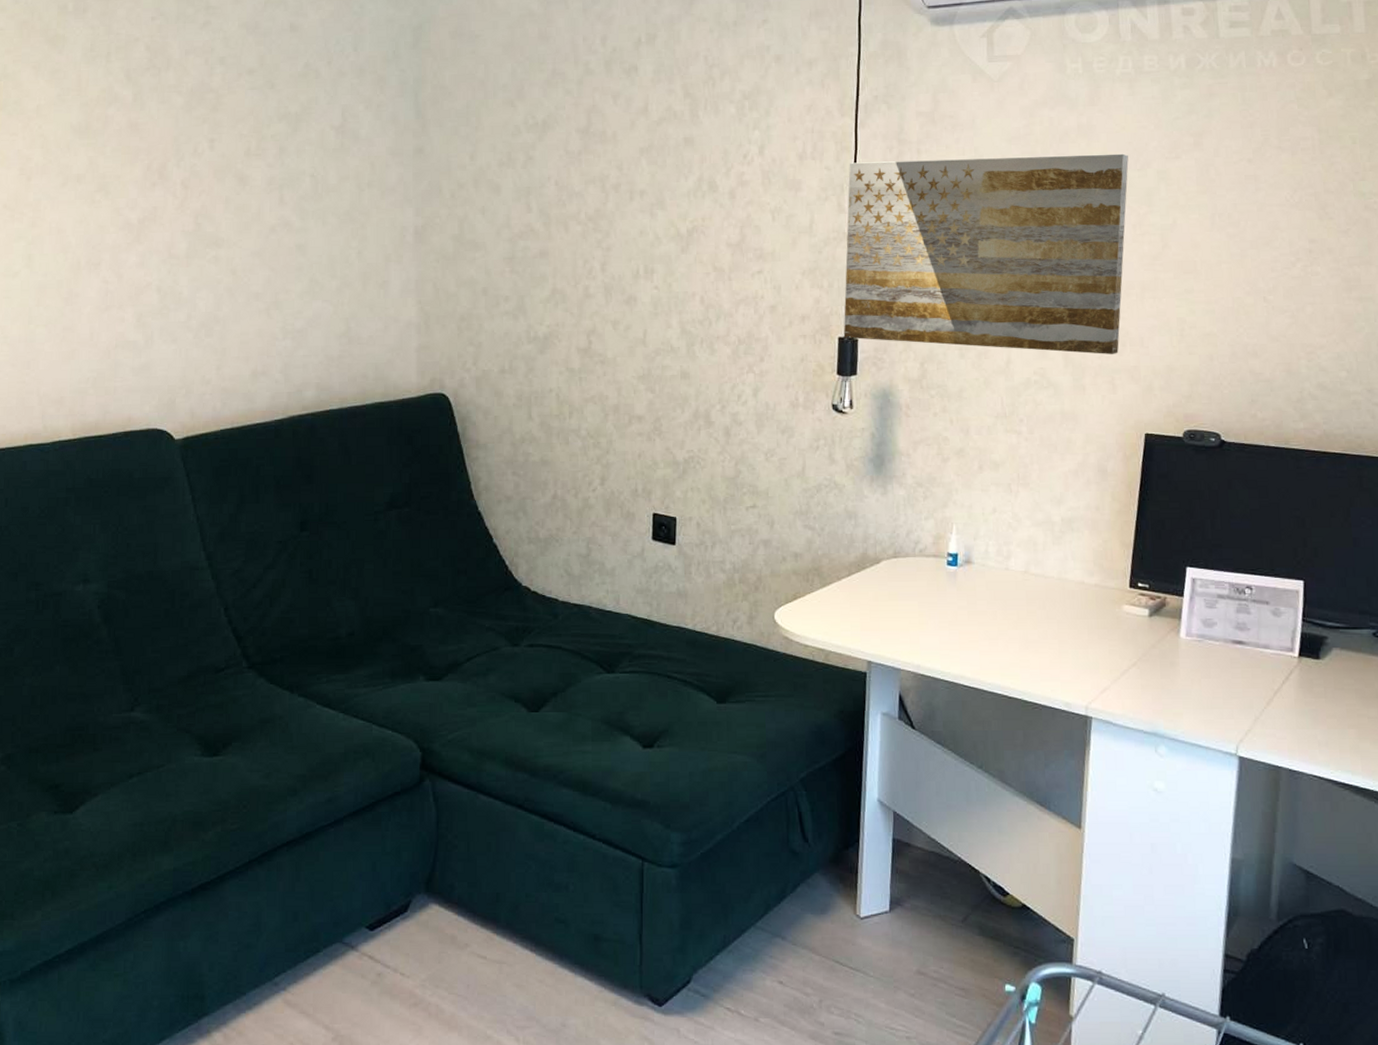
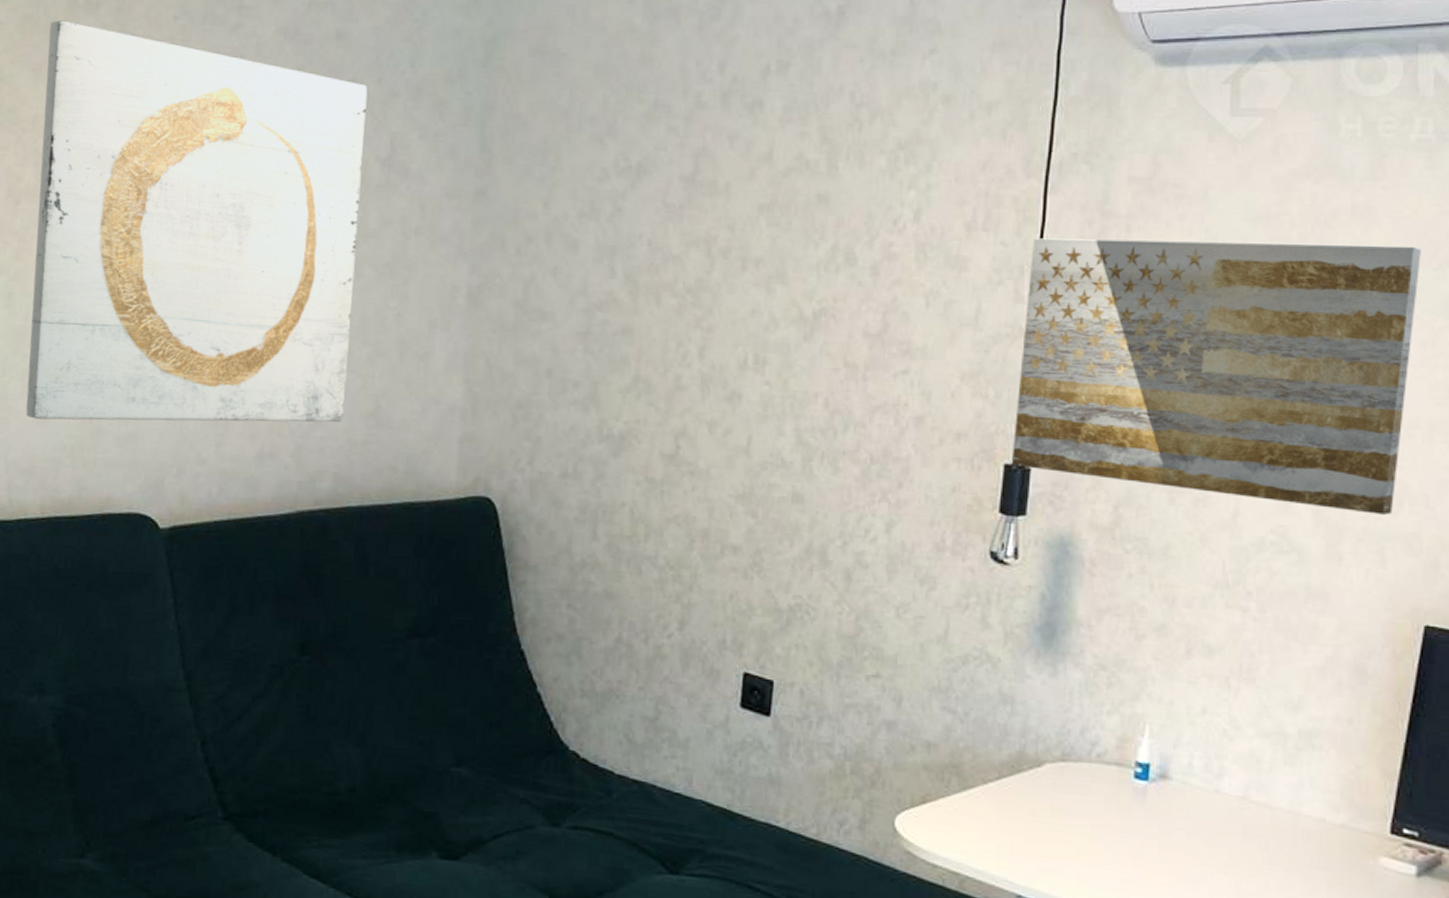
wall art: none [44,24,321,358] -> present [26,20,368,422]

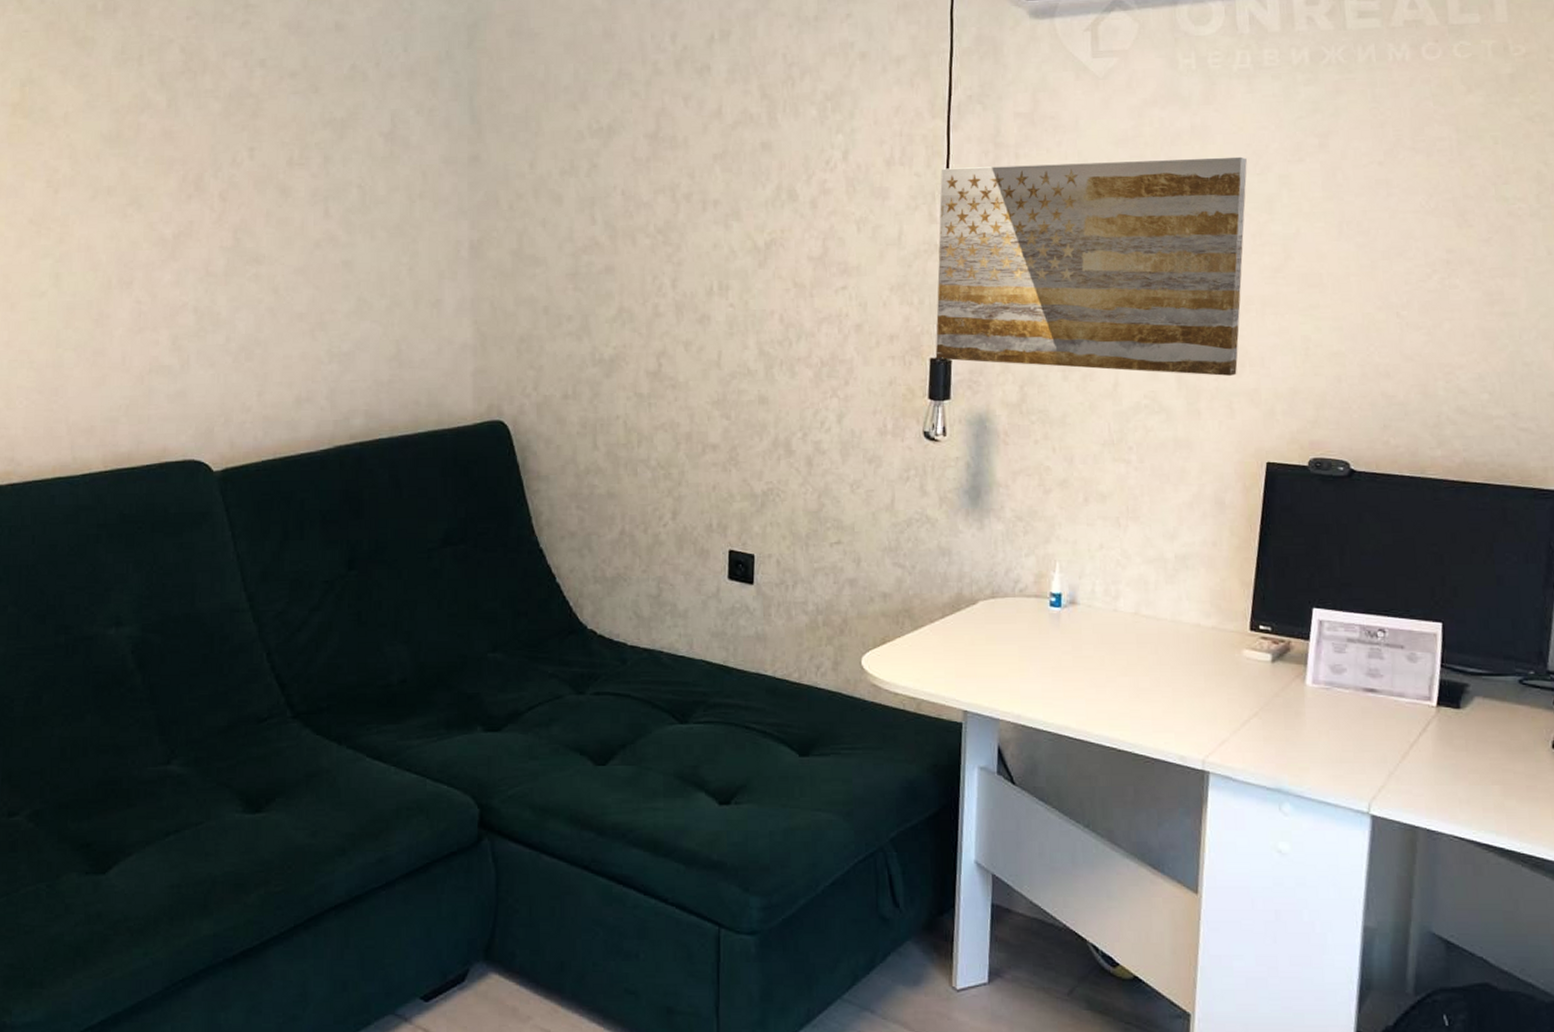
wall art: present [26,20,368,422] -> none [72,25,370,384]

